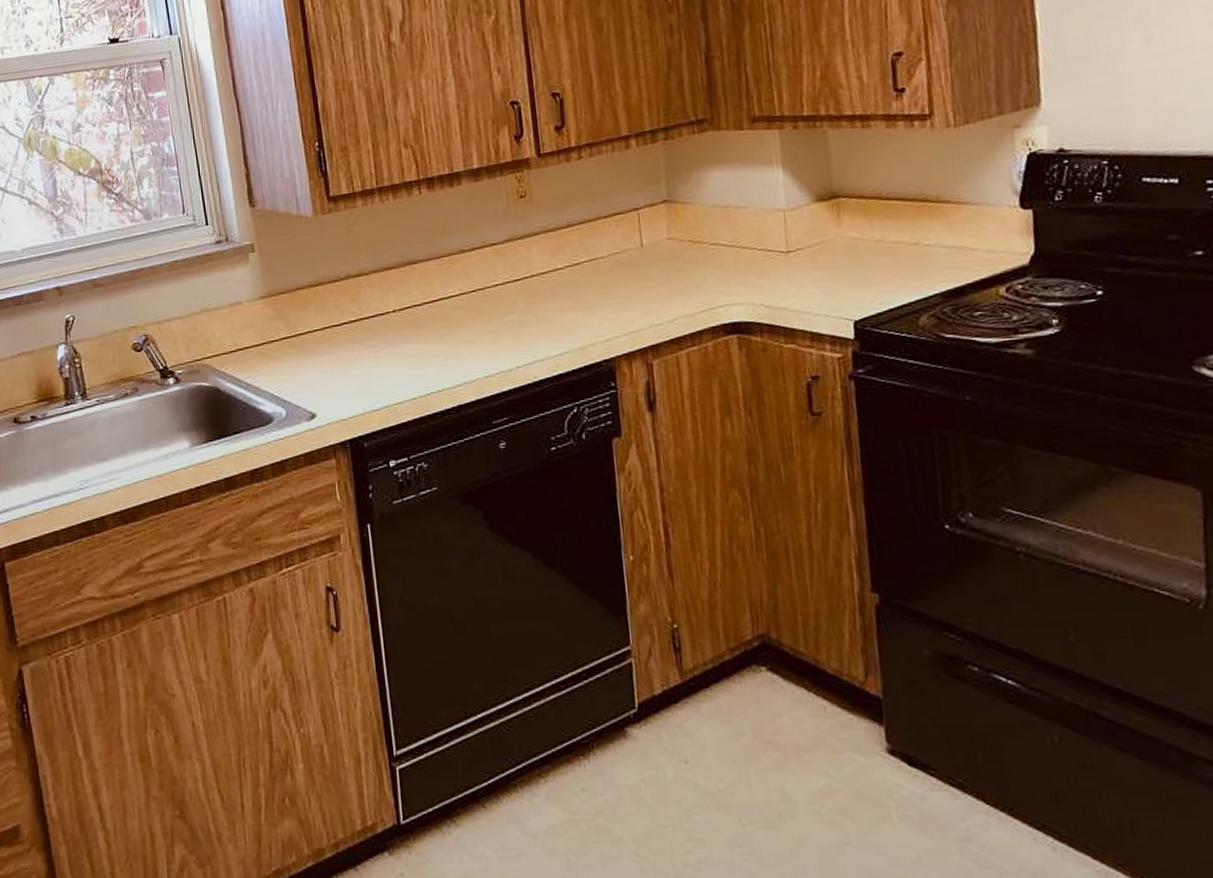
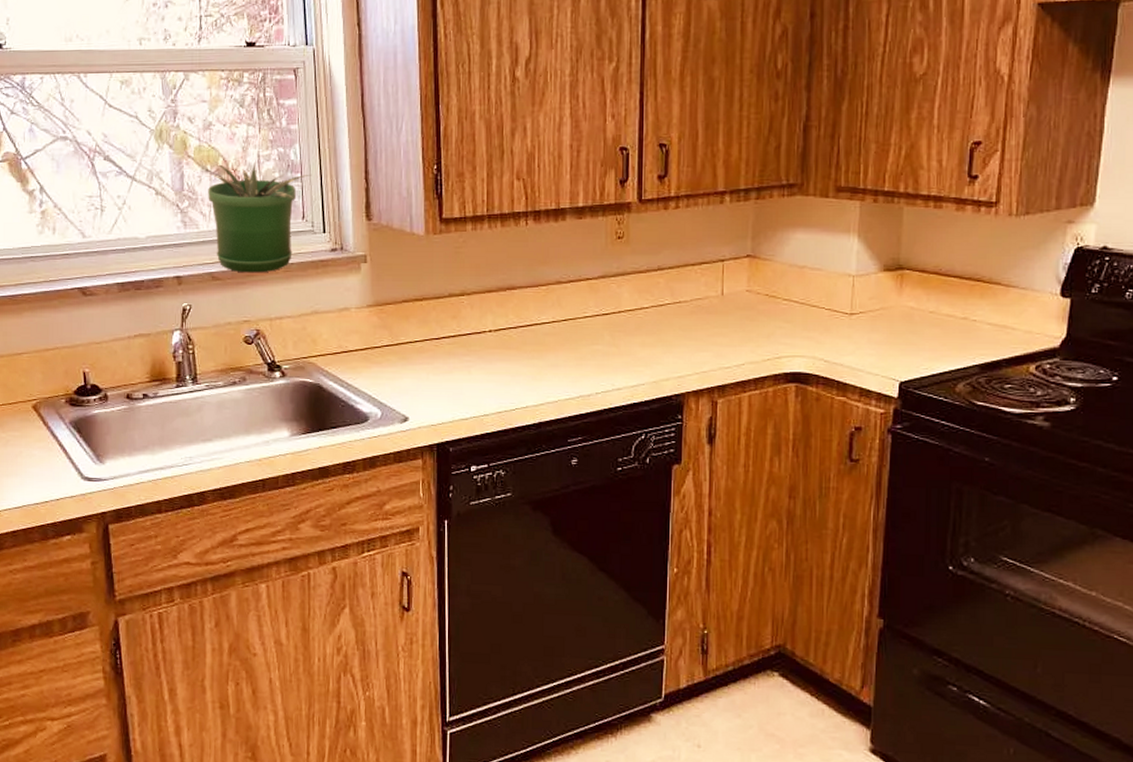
planter: none [77,163,189,276] -> present [204,162,312,273]

